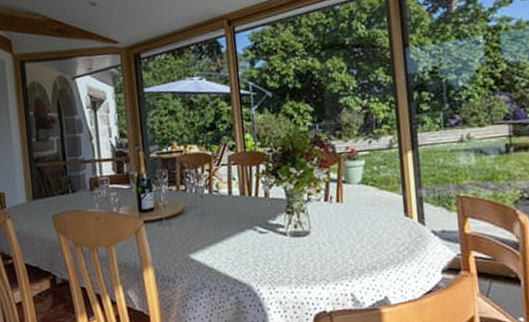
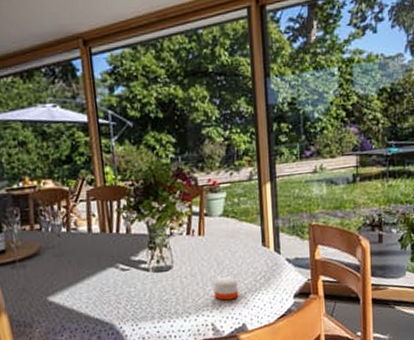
candle: none [352,246,380,271] -> present [213,276,239,301]

